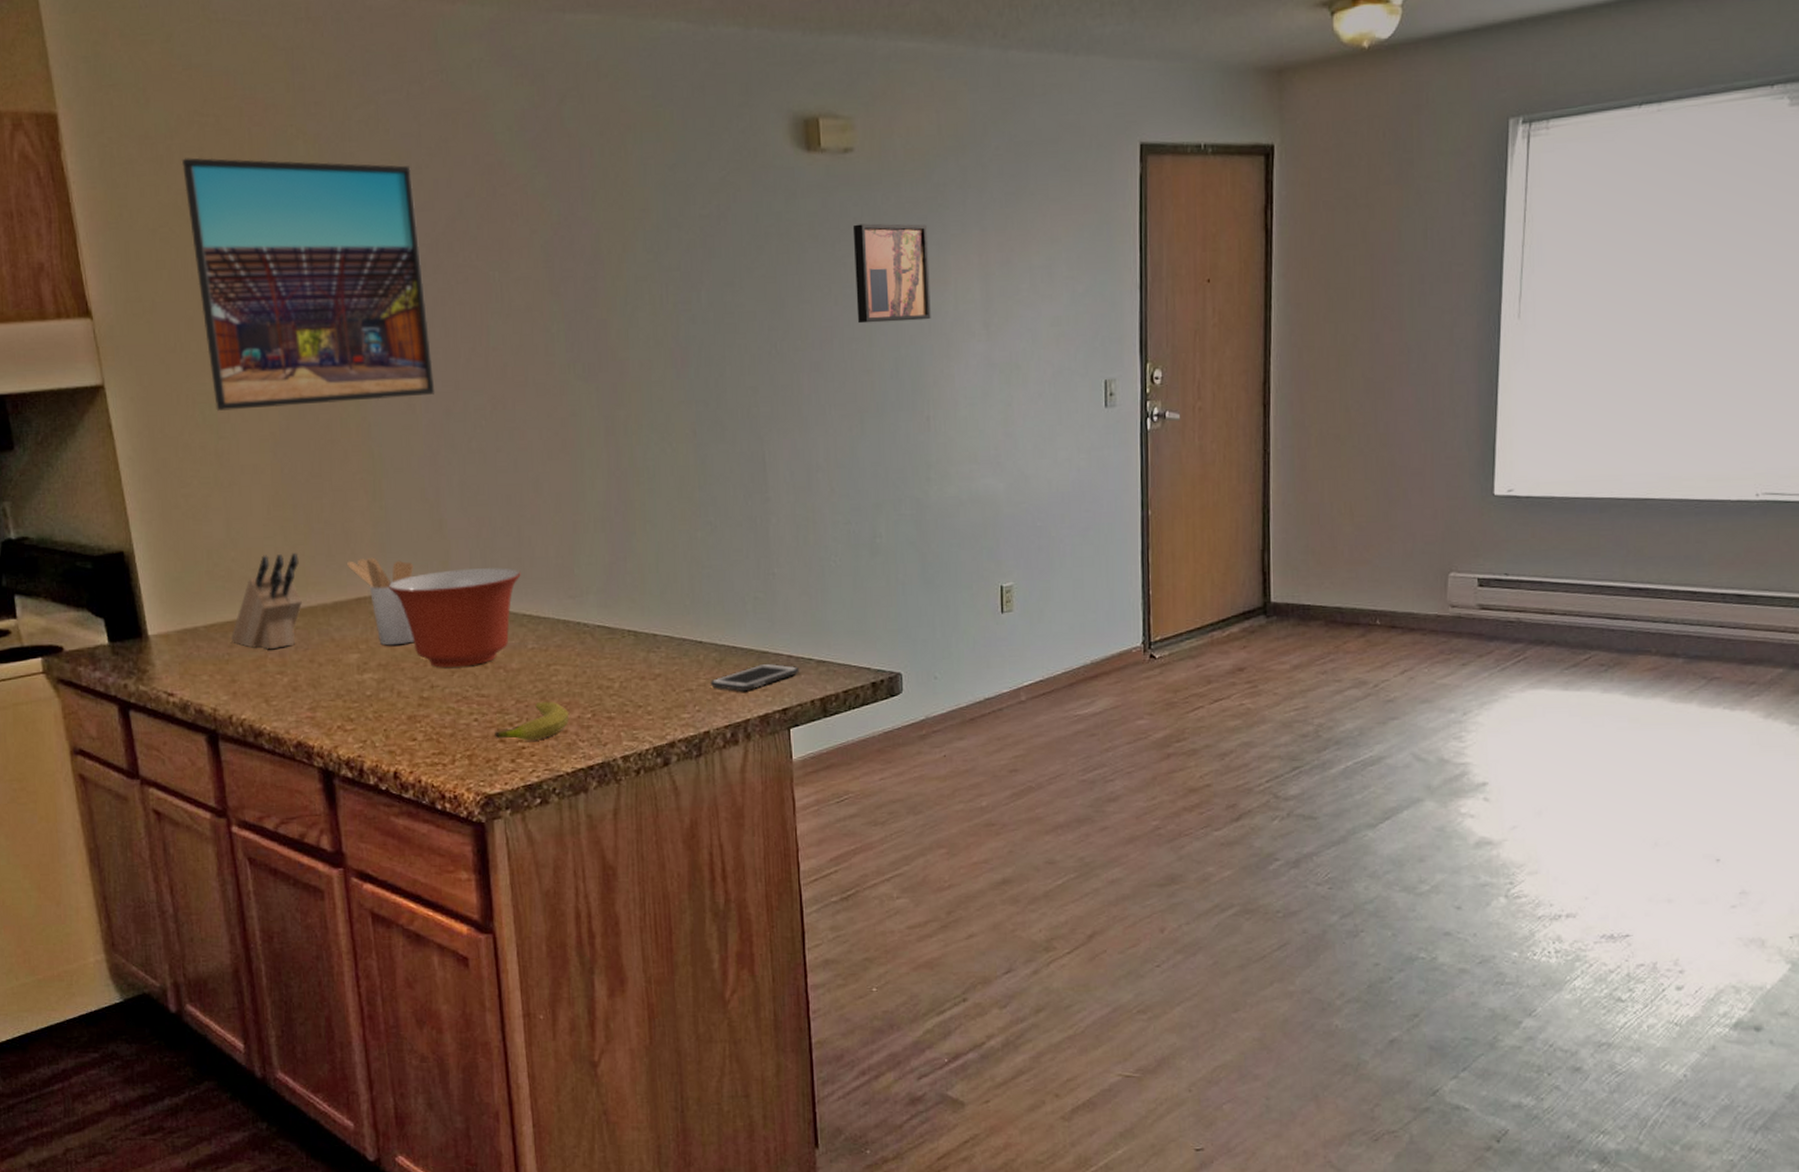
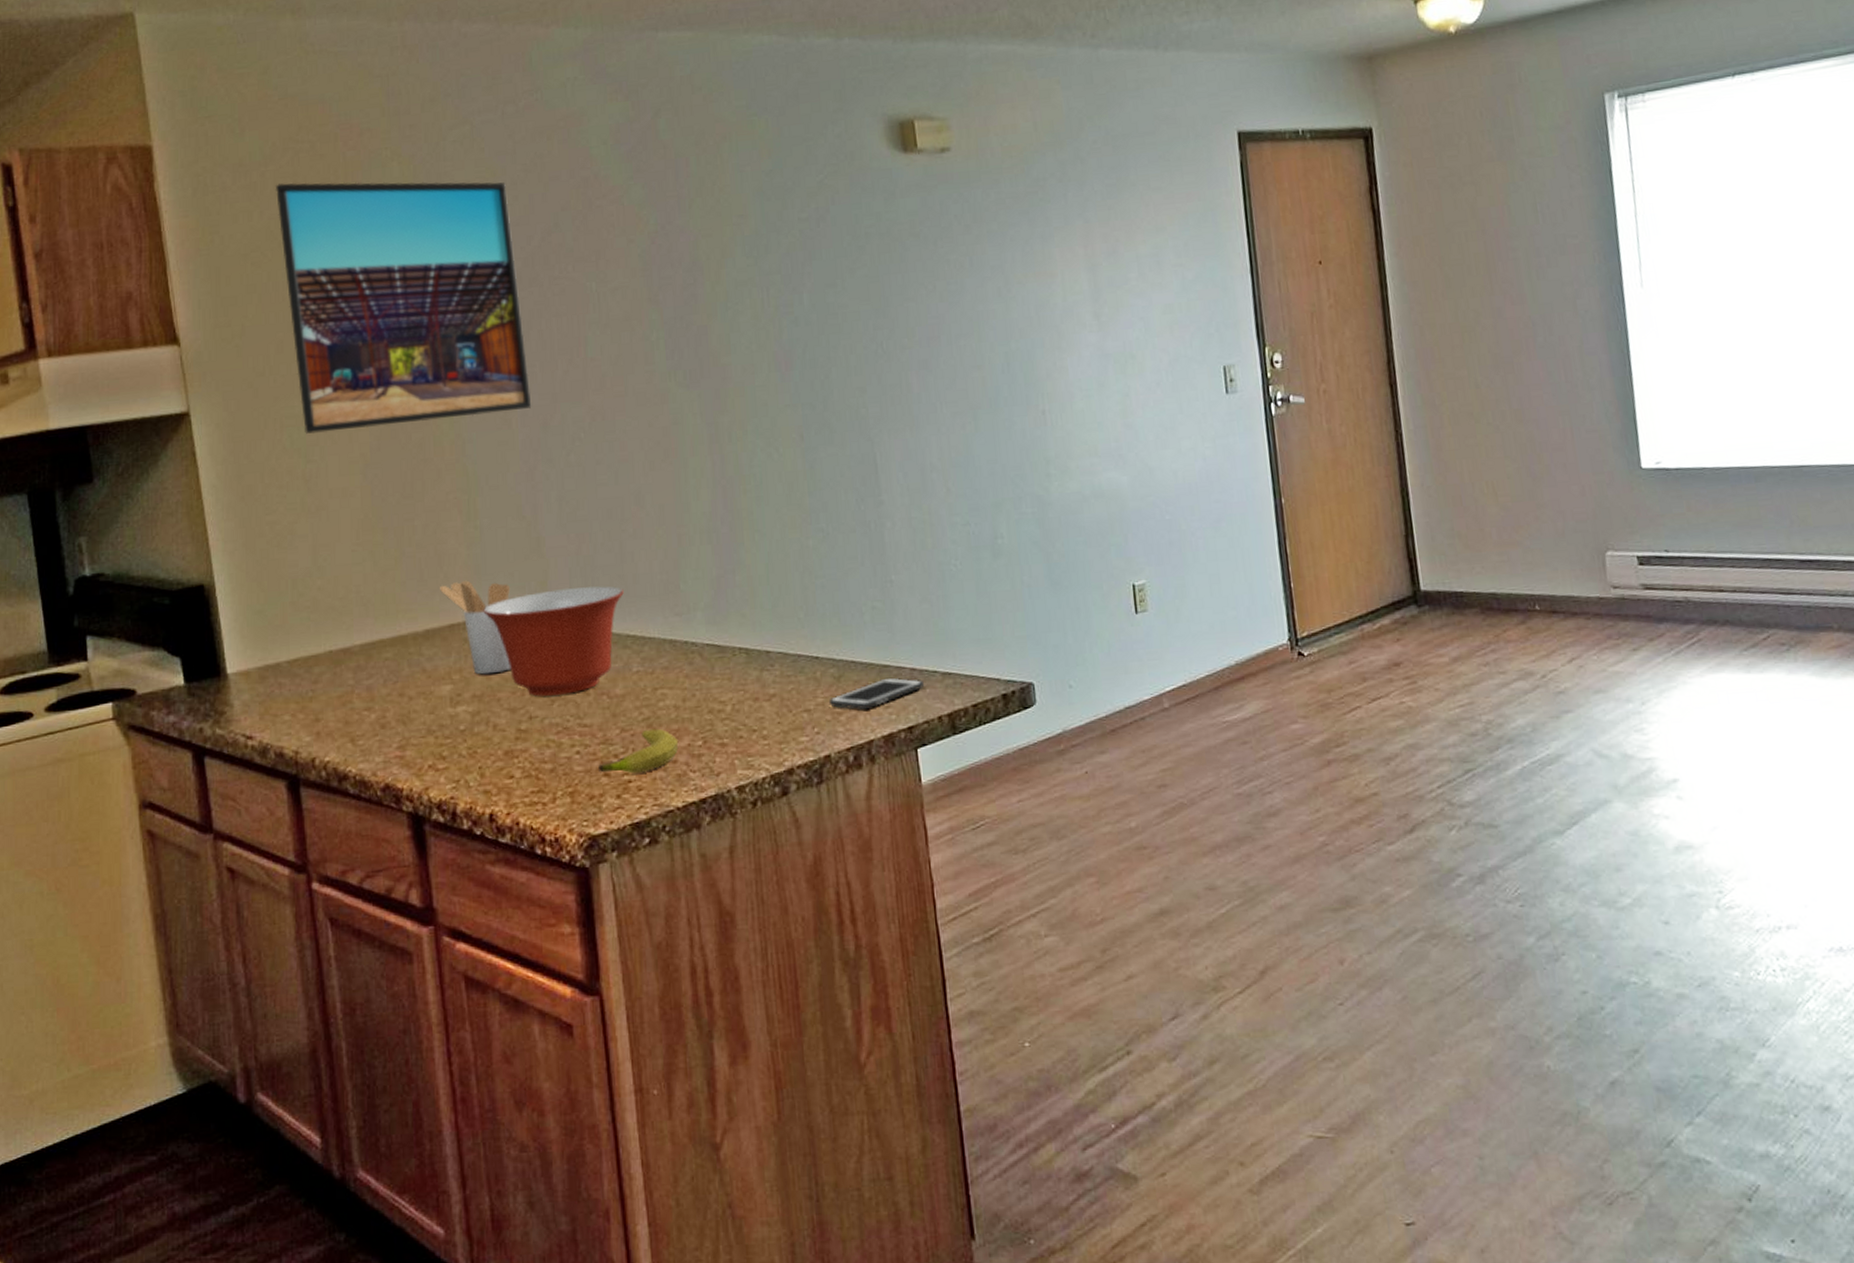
knife block: present [231,552,303,650] -> none [316,578,393,685]
wall art: present [852,223,931,324] -> none [954,218,1040,319]

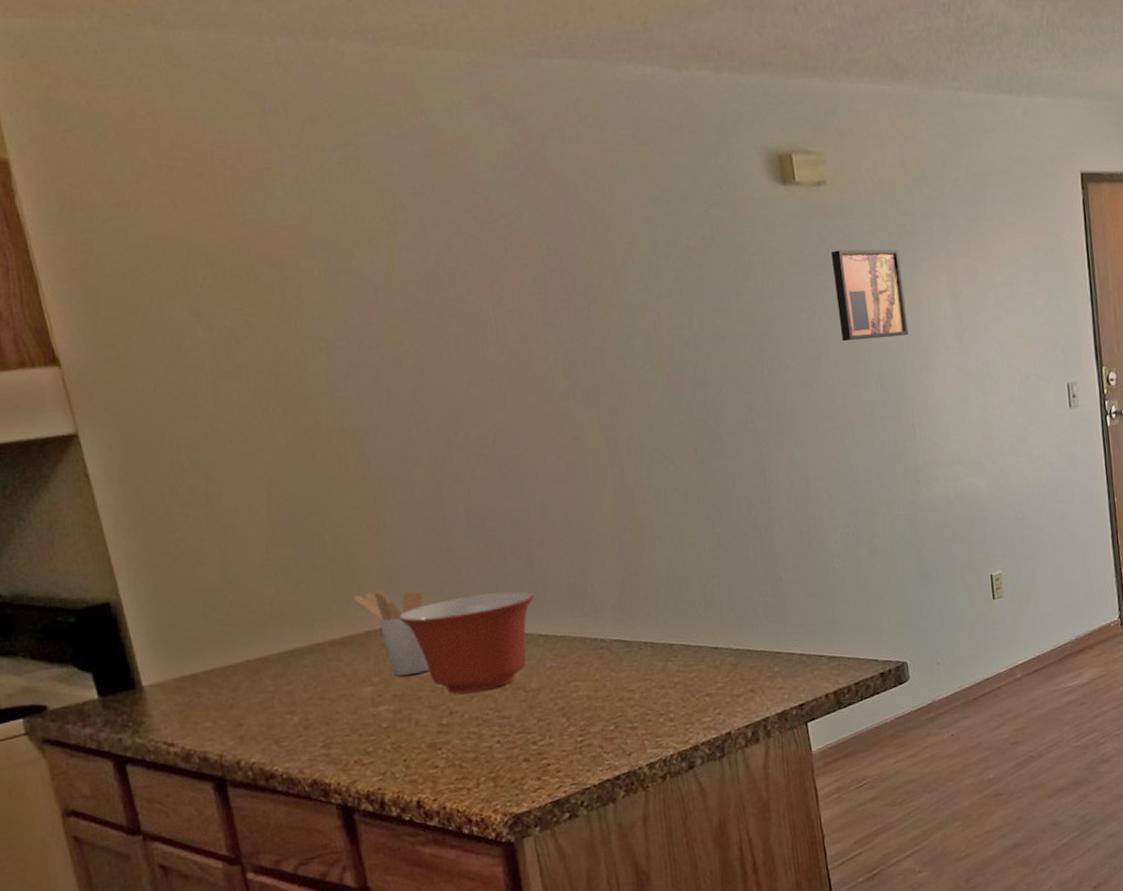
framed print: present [275,182,532,434] -> none [150,201,435,454]
fruit: present [598,728,679,774] -> none [518,716,593,759]
cell phone: present [829,677,925,710] -> none [729,662,813,692]
wall art: none [954,218,1040,319] -> present [830,249,909,342]

